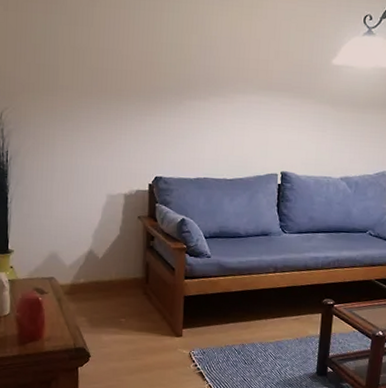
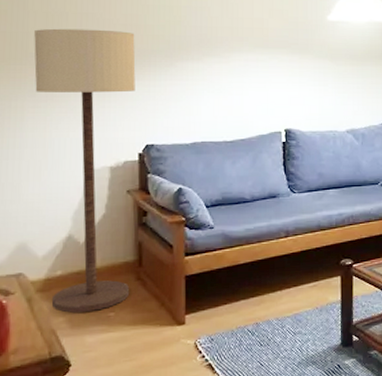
floor lamp: none [63,63,149,316] -> present [34,28,136,313]

